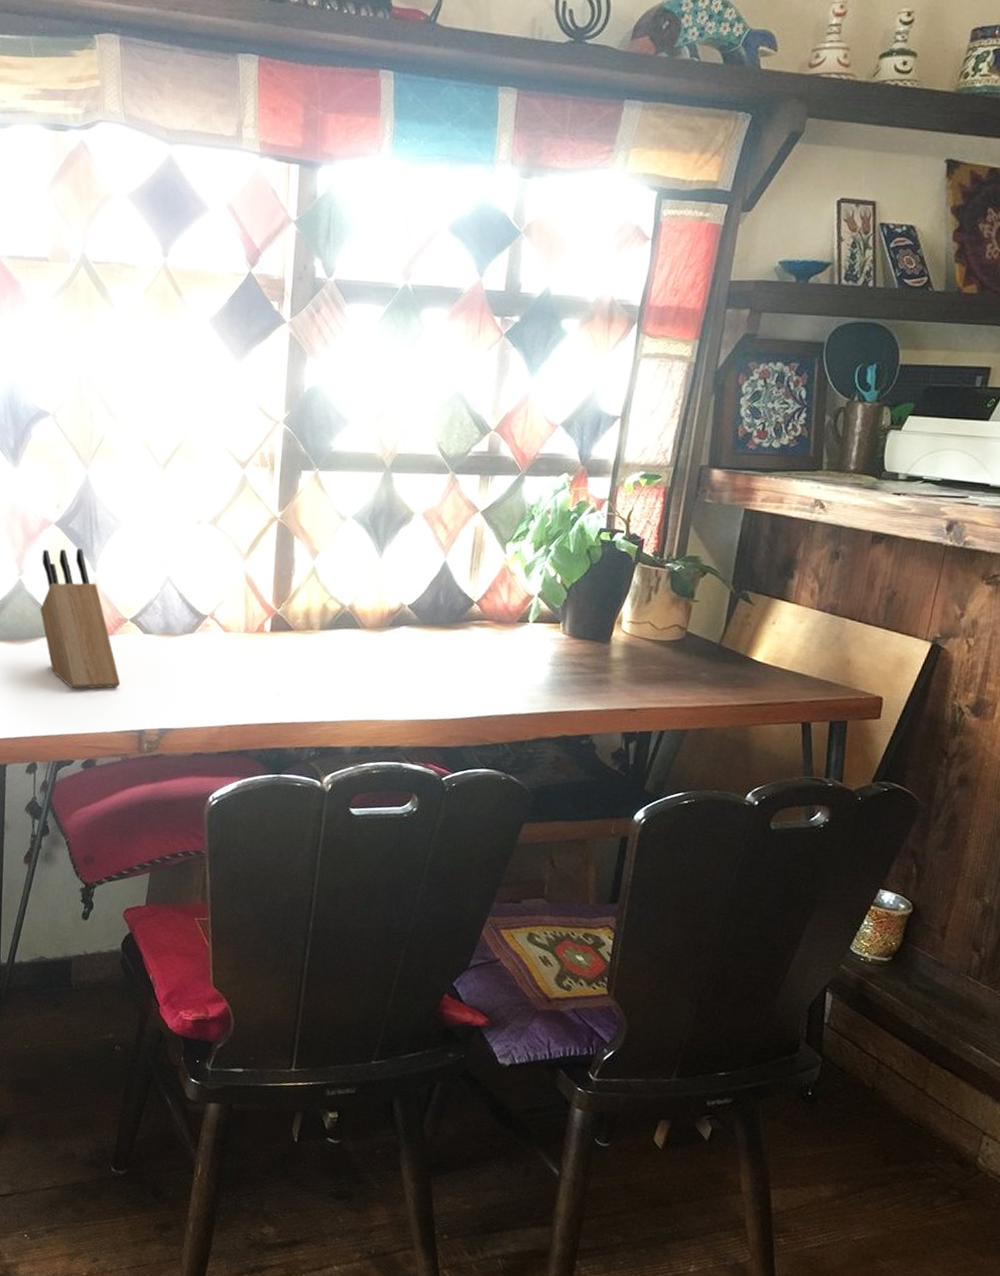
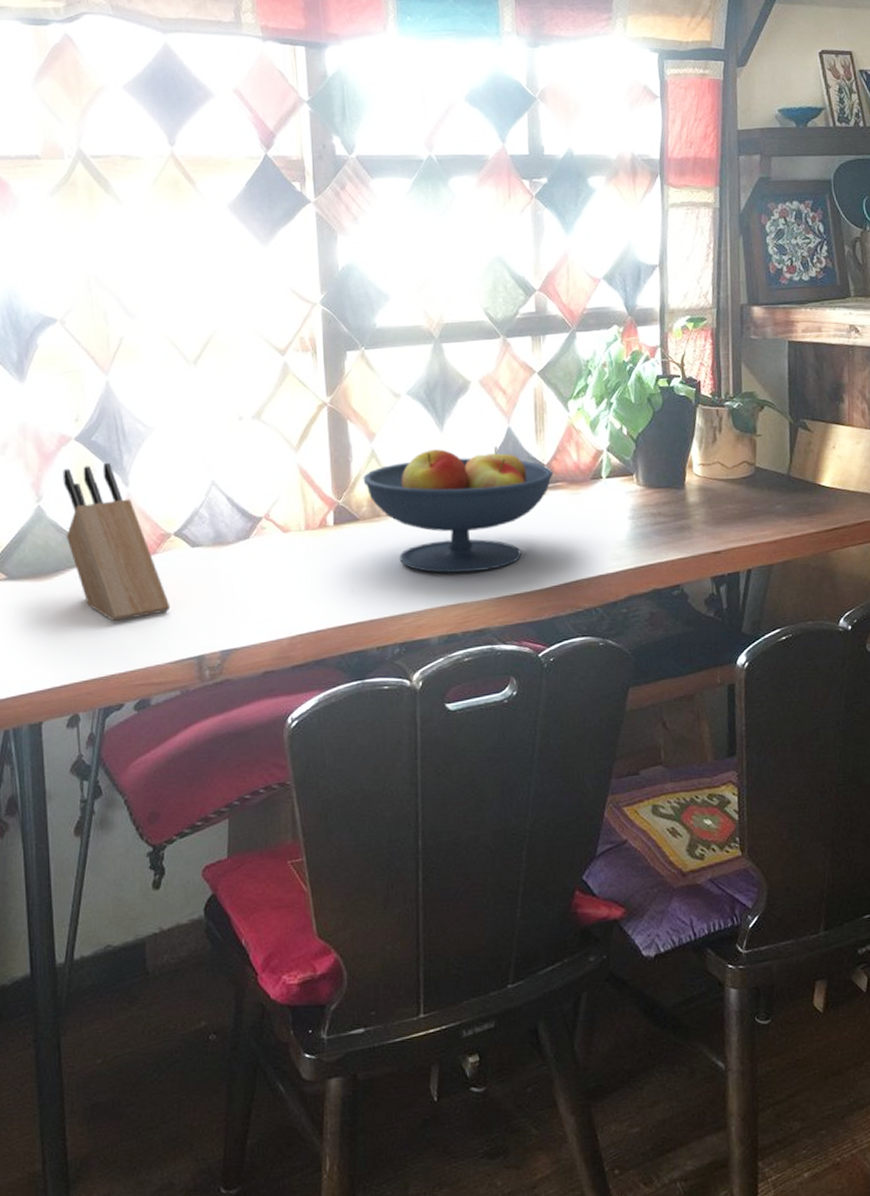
fruit bowl: none [301,573,483,694] -> present [363,445,554,573]

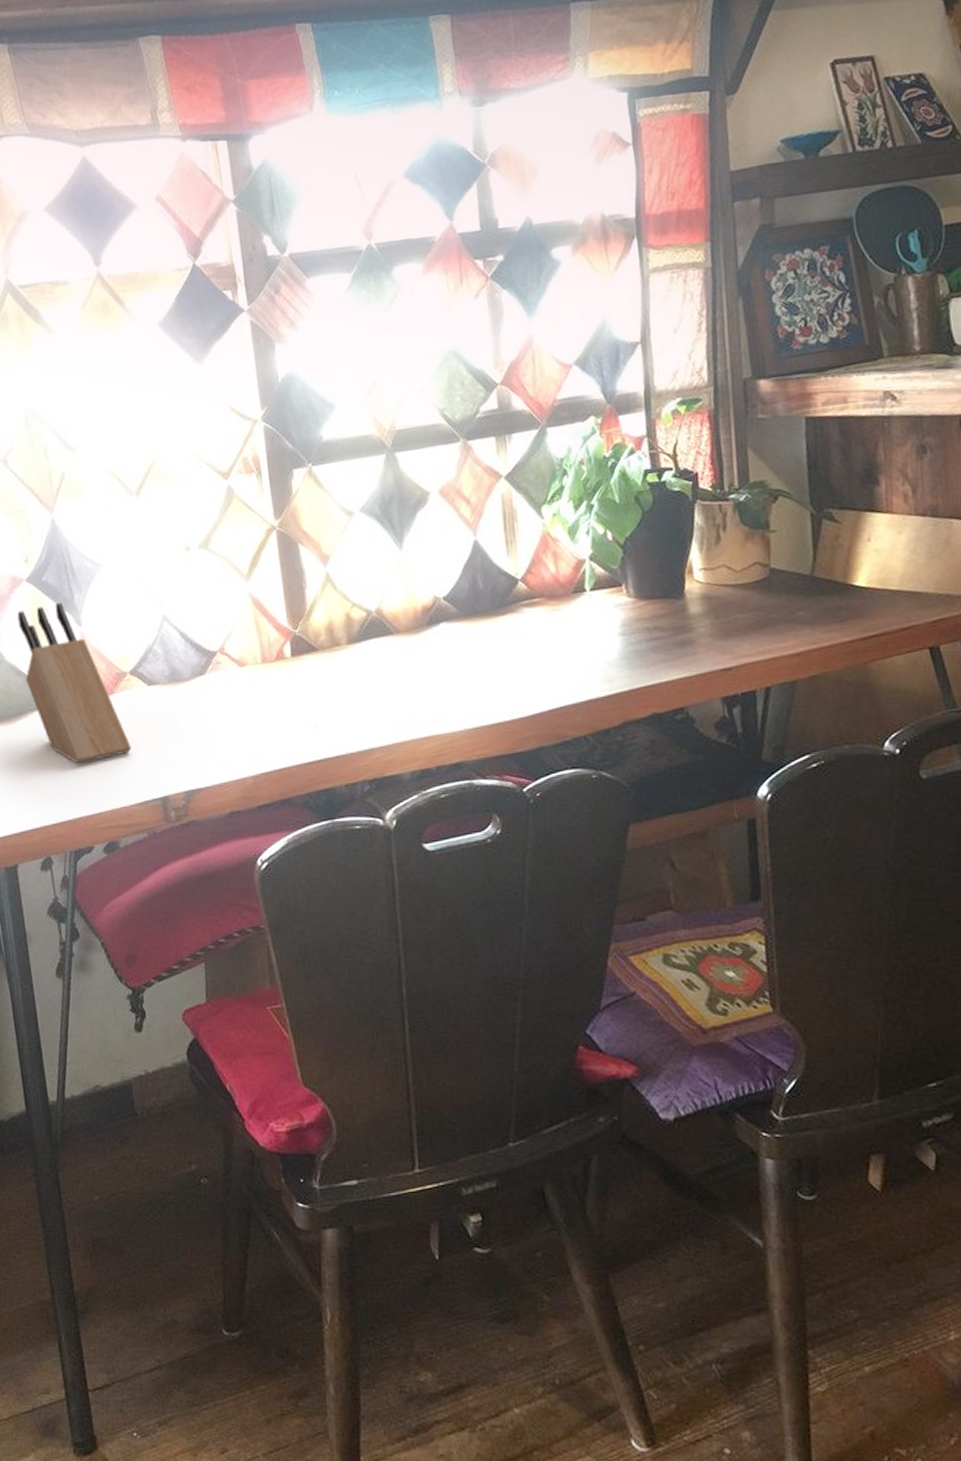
fruit bowl: present [363,445,554,573] -> none [319,561,530,704]

